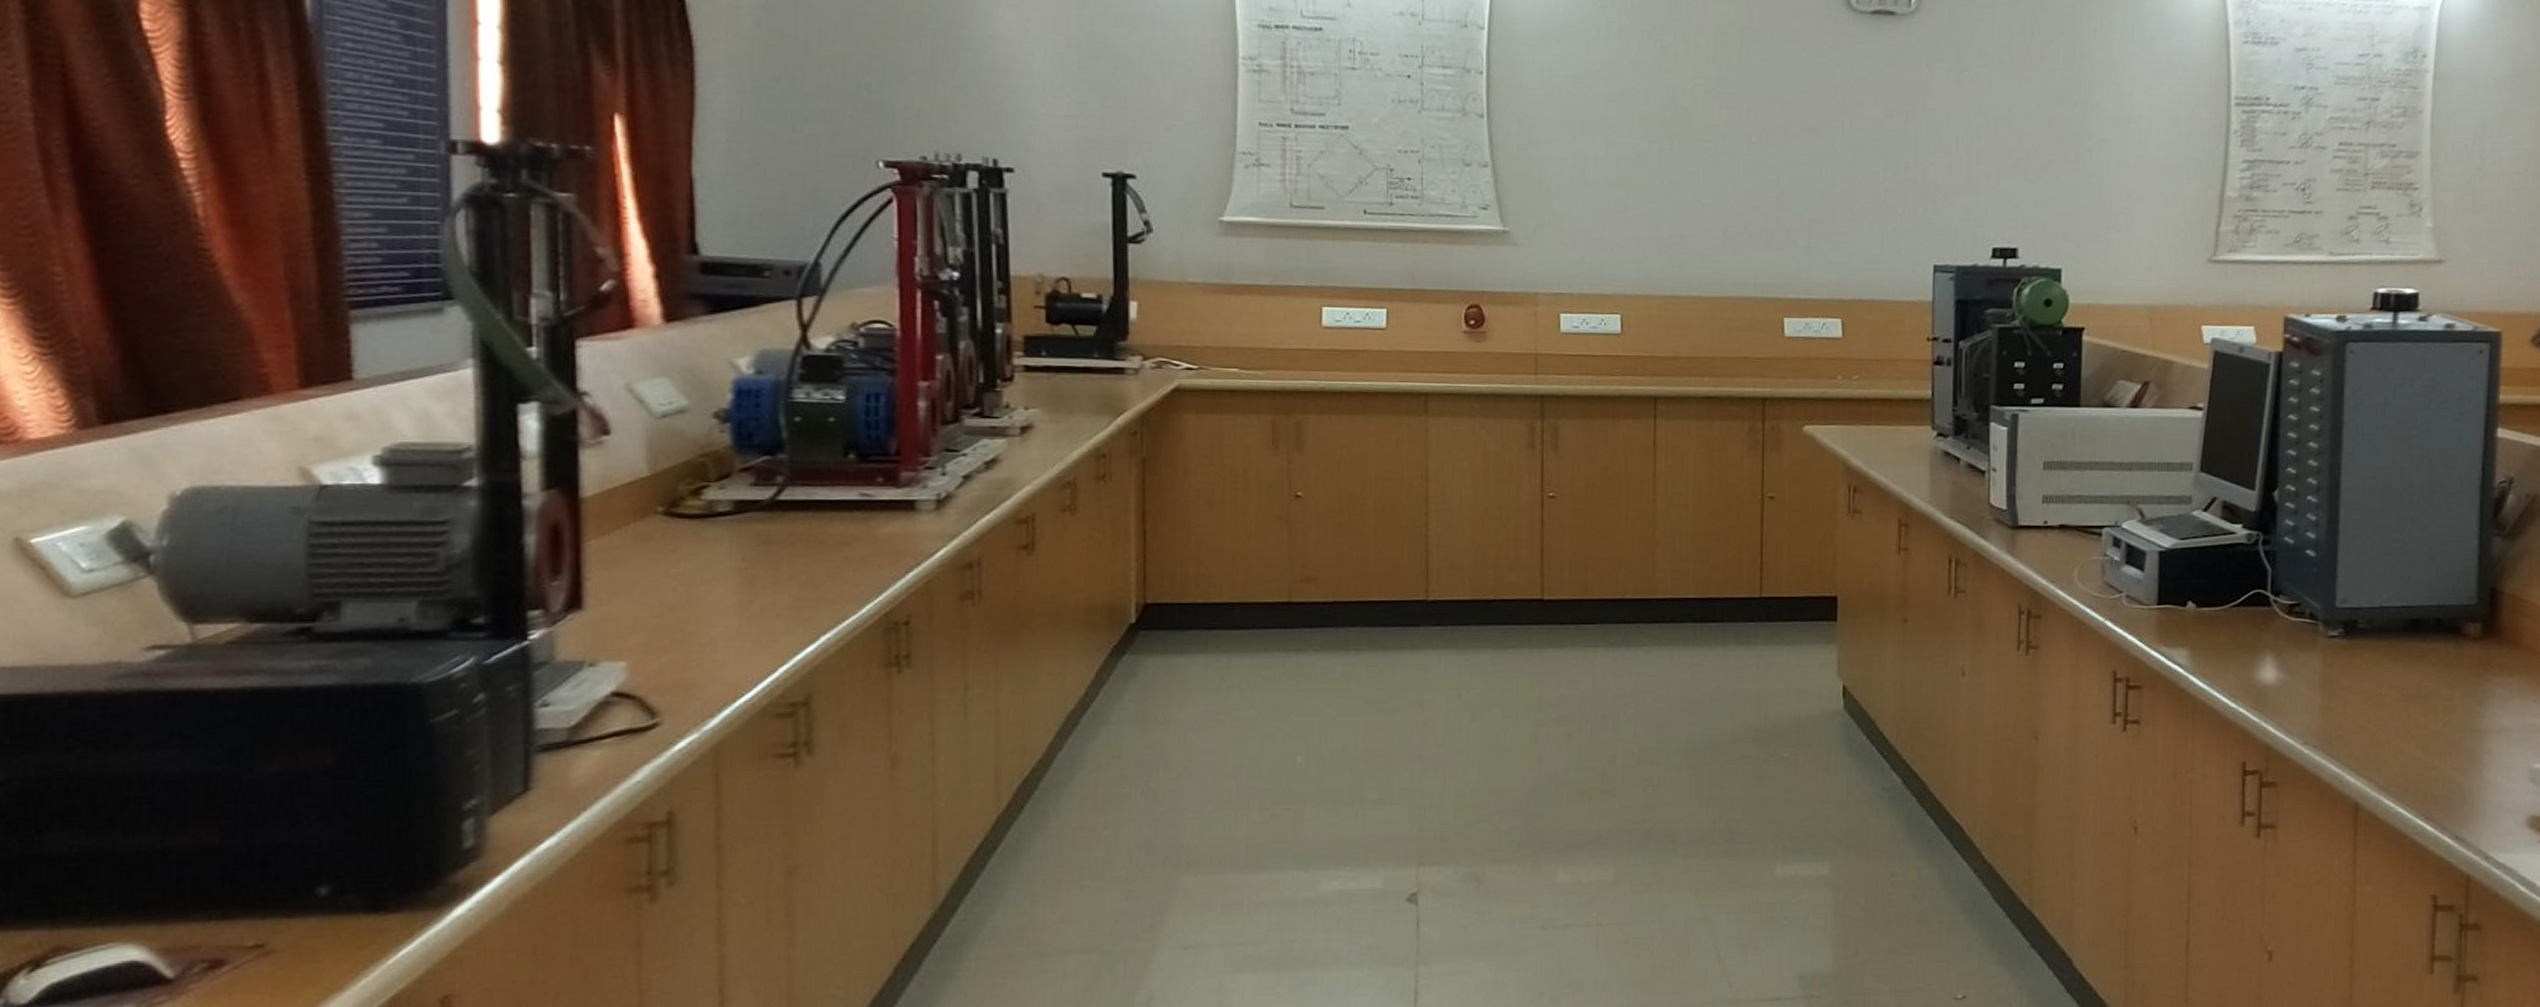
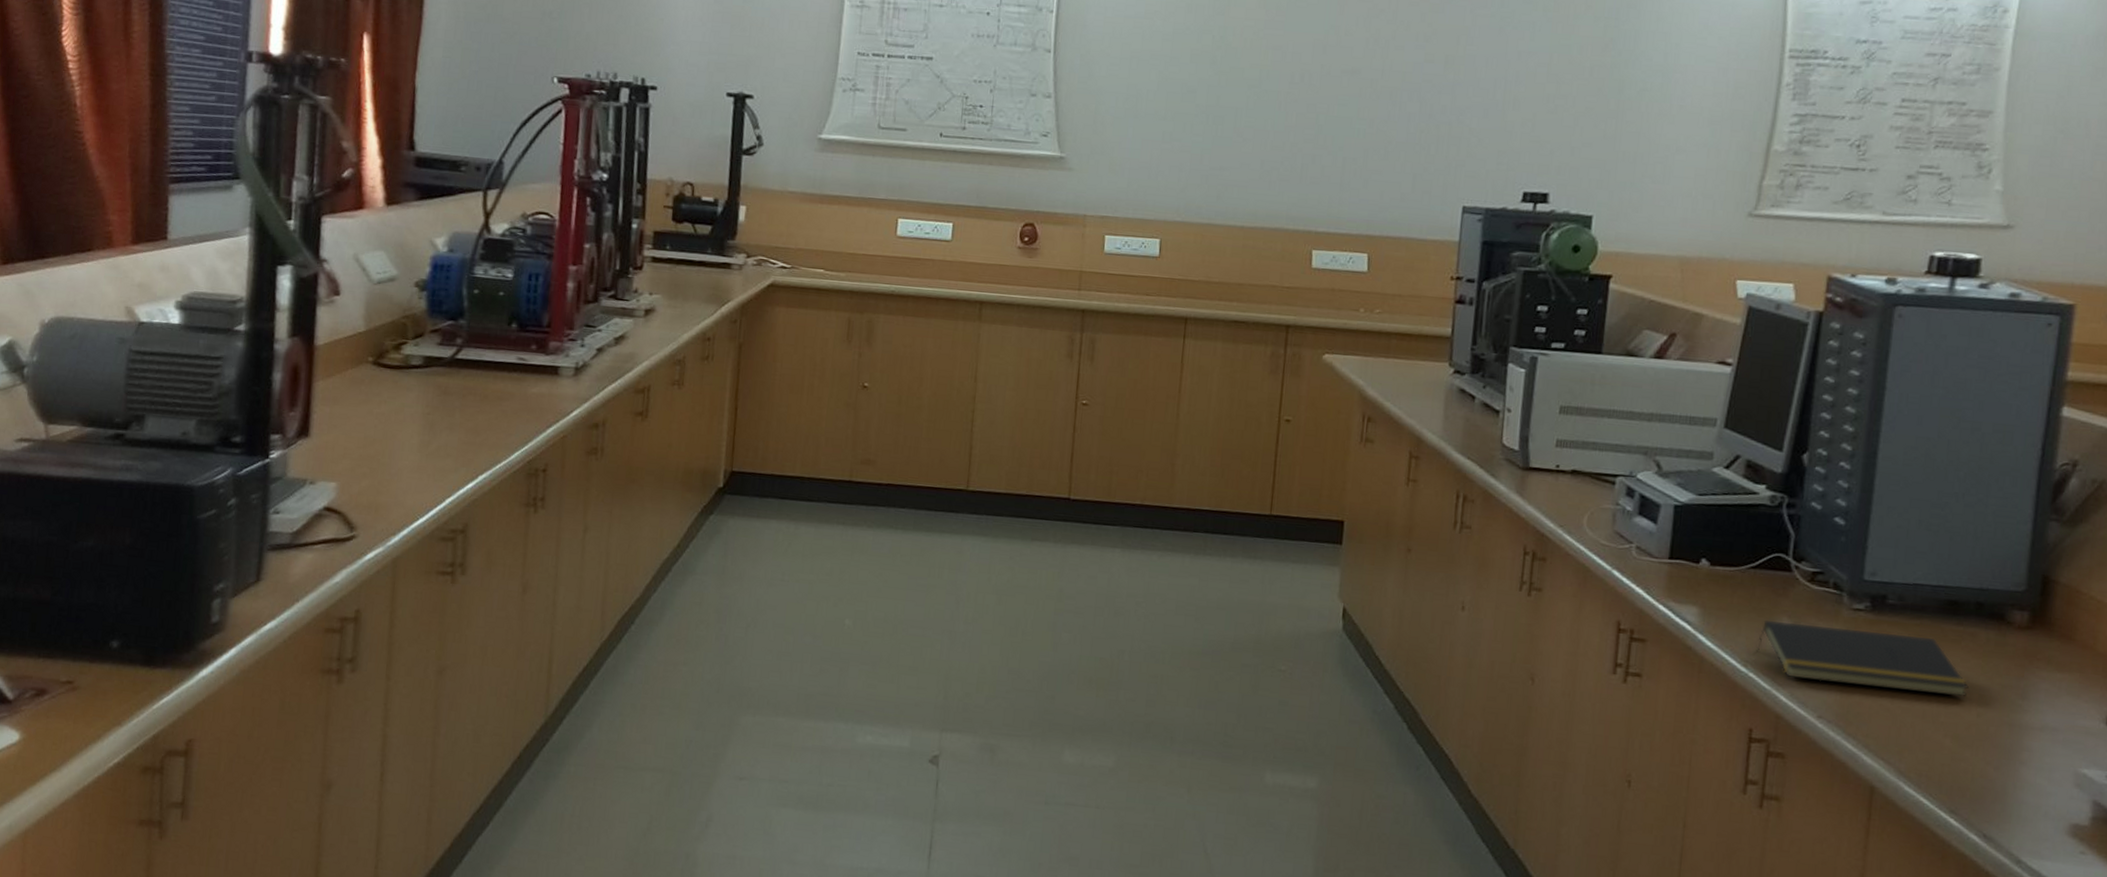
notepad: none [2243,655,2434,709] -> present [1755,620,1969,696]

